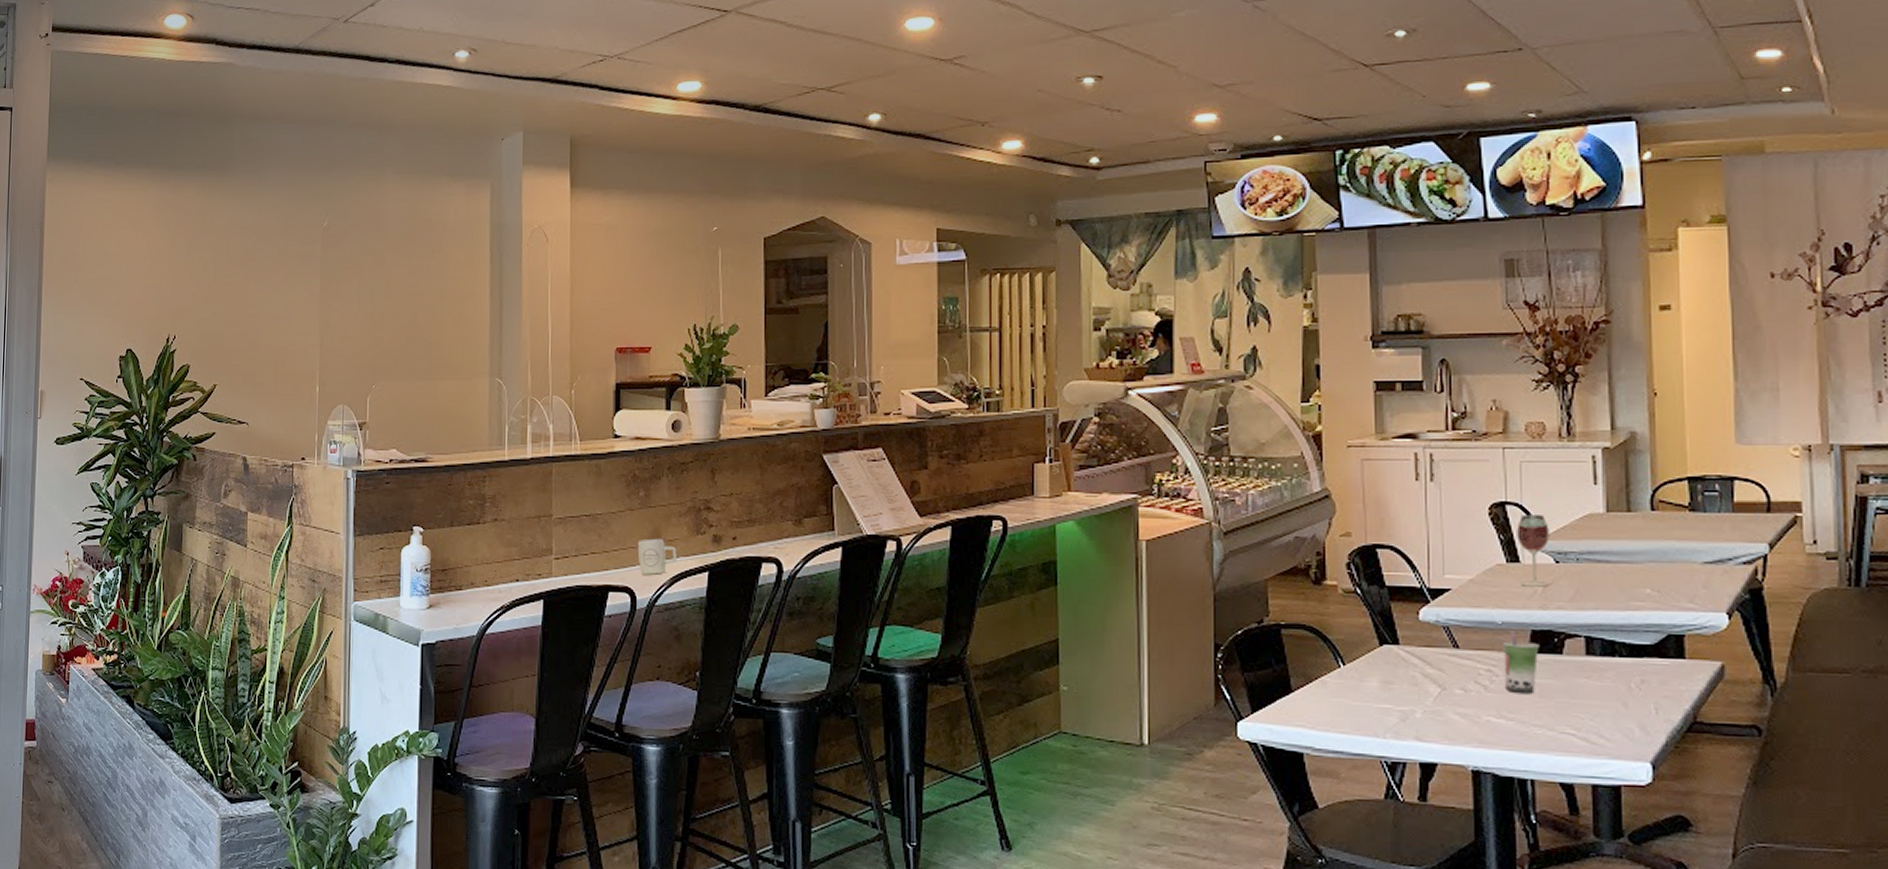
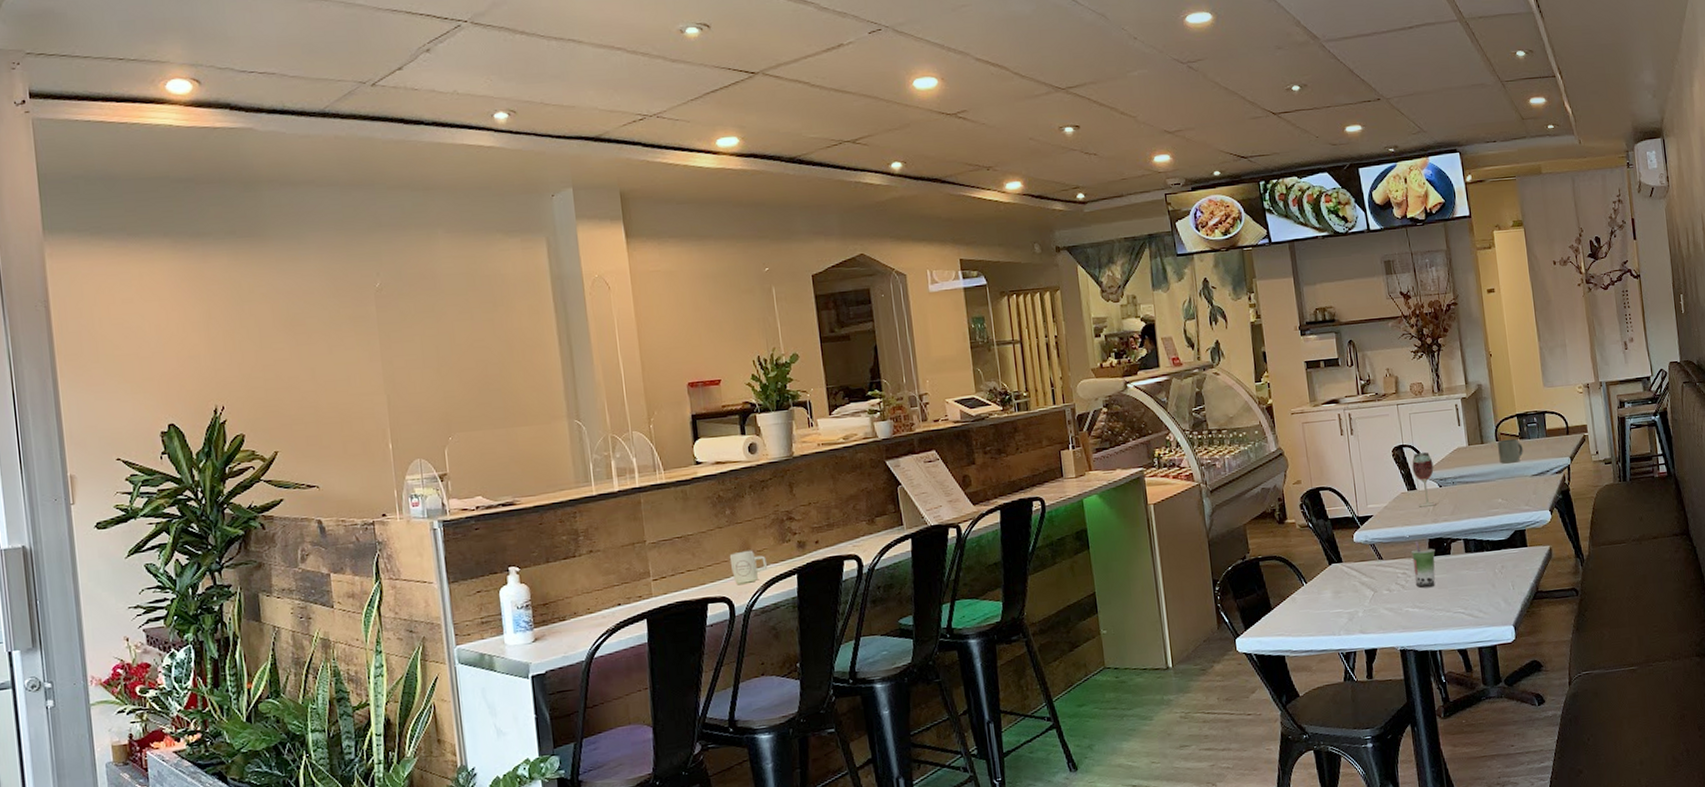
mug: none [1651,509,1693,542] -> present [1496,438,1523,464]

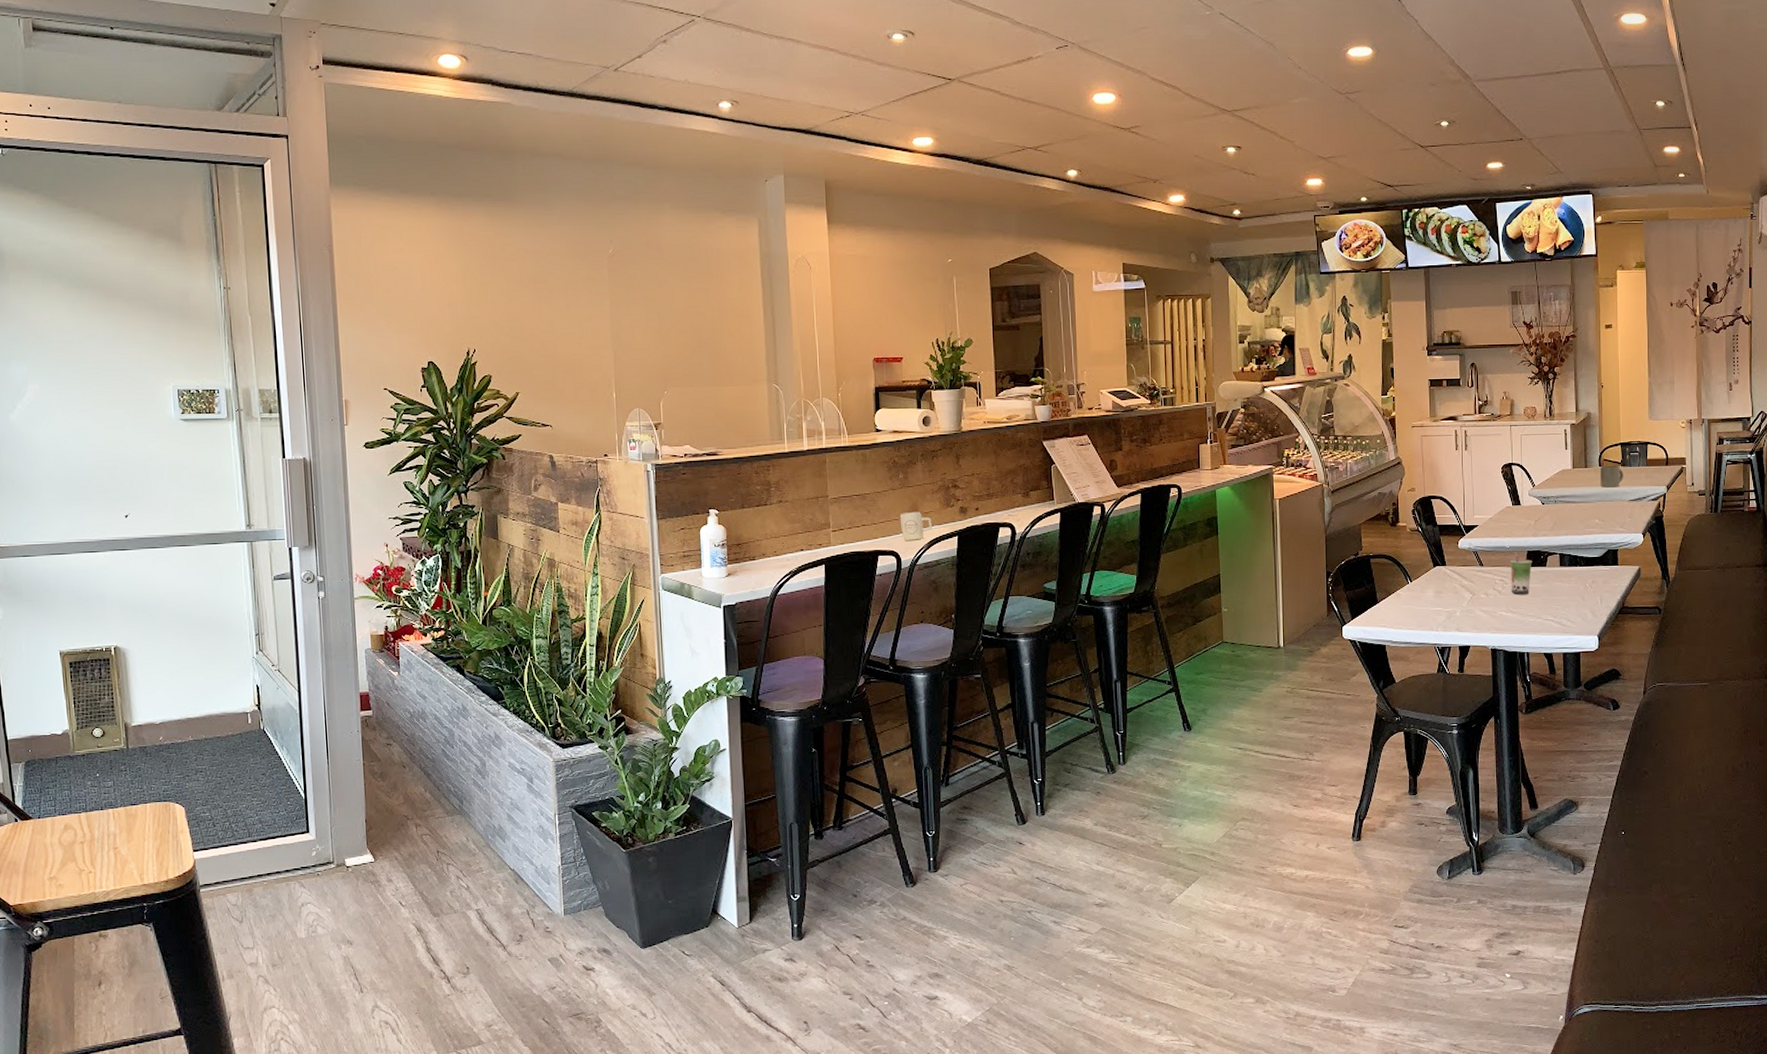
wineglass: present [1412,452,1437,508] -> none [1519,472,1538,521]

